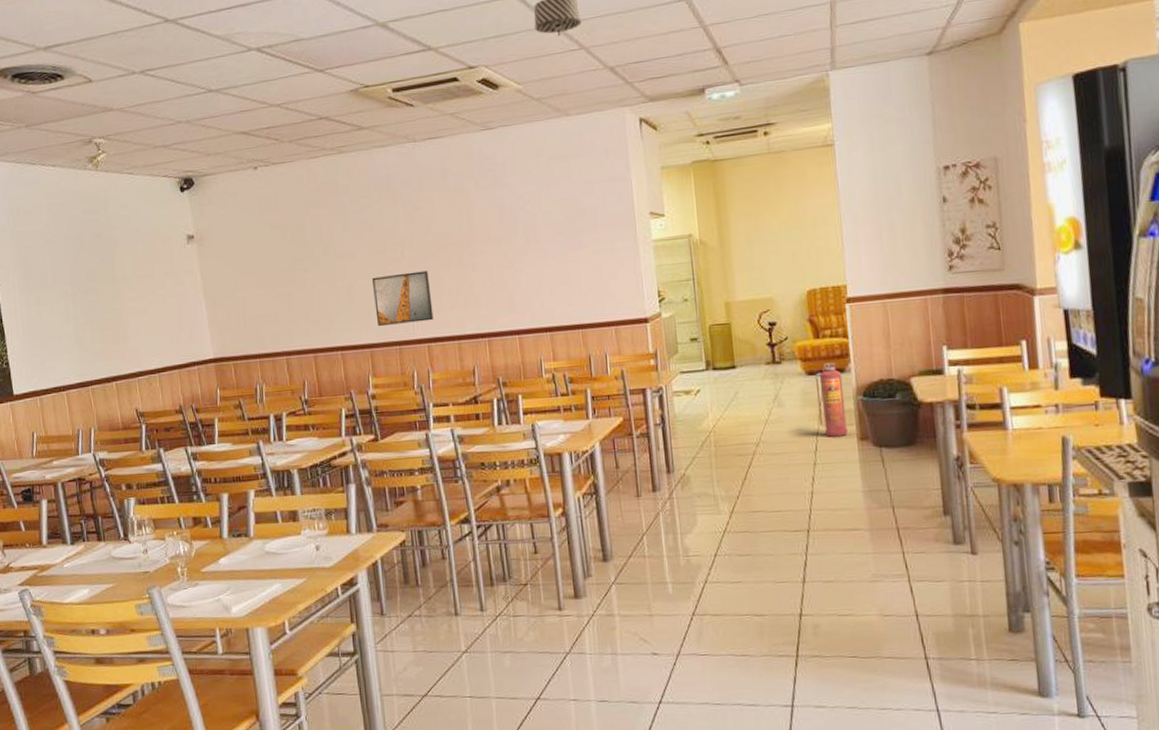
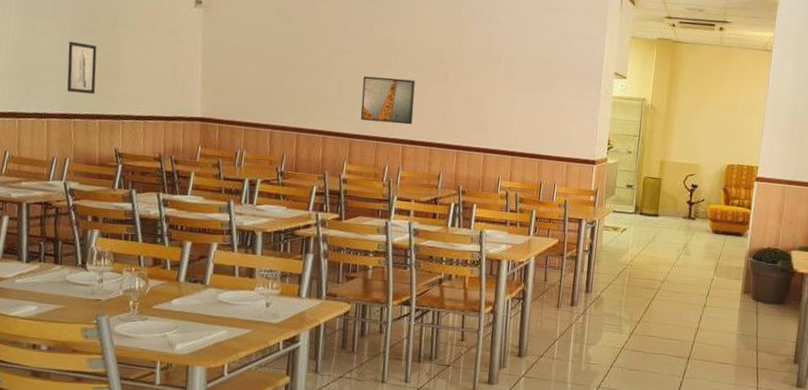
wall art: none [73,305,107,359] -> present [67,41,97,95]
fire extinguisher: present [815,362,848,437] -> none [715,226,740,288]

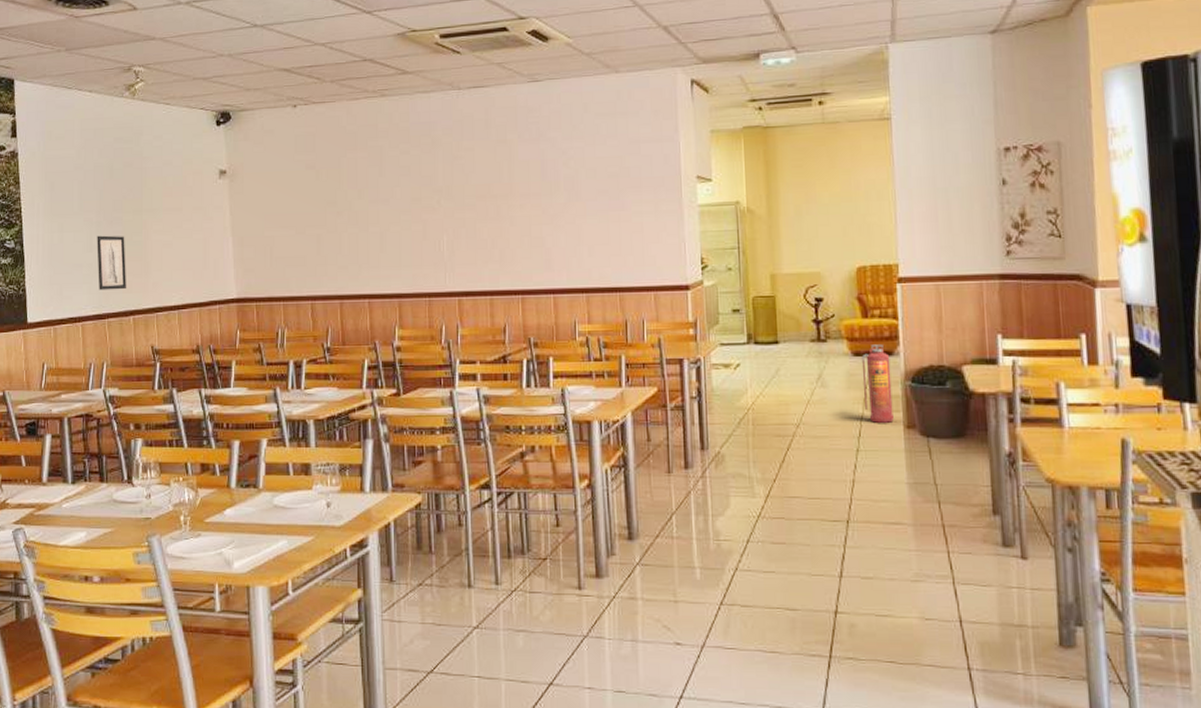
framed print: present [360,76,415,125] -> none [406,221,466,276]
fire extinguisher: none [715,226,740,288] -> present [861,344,894,423]

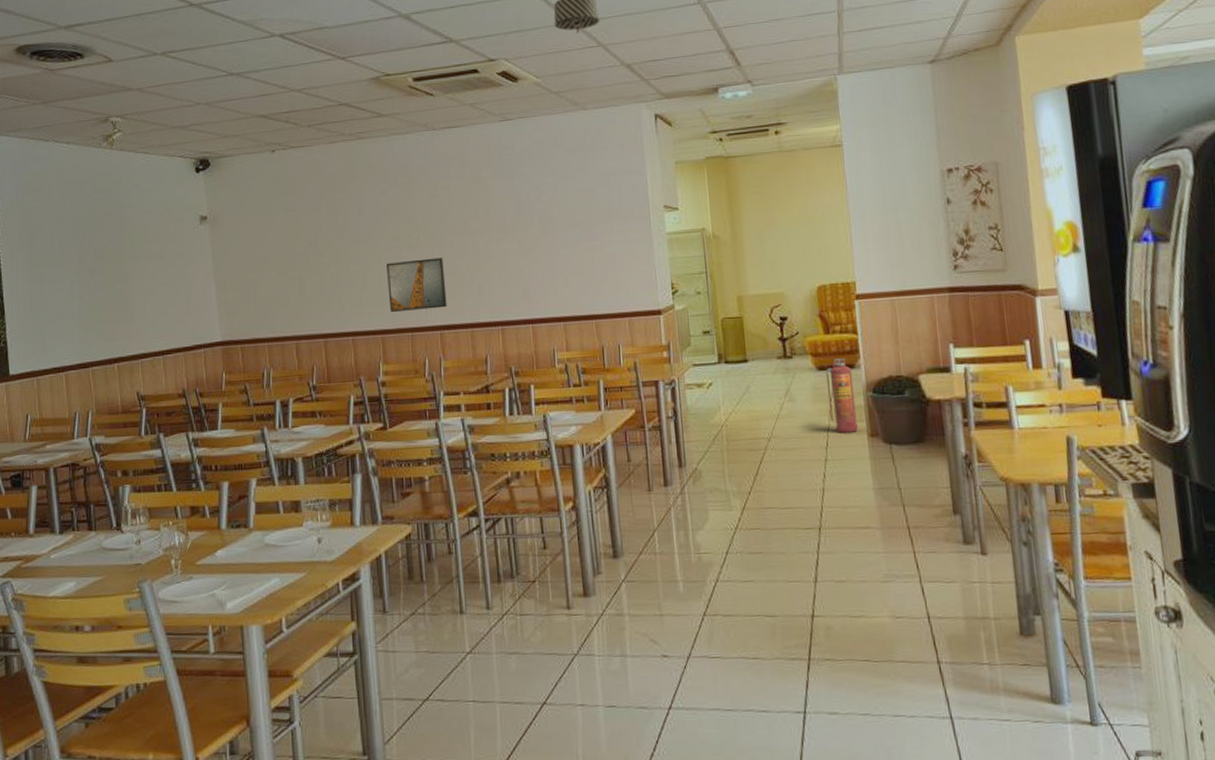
wall art: present [97,235,127,291] -> none [78,284,111,340]
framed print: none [406,221,466,276] -> present [387,257,447,312]

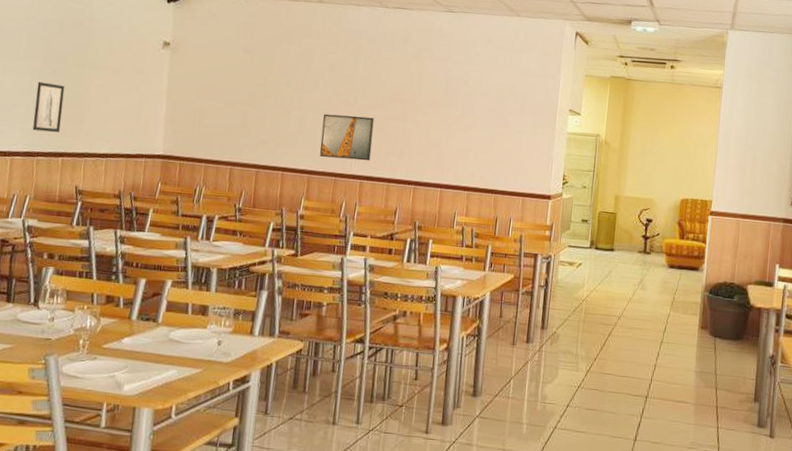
wall art: none [78,284,111,340] -> present [32,81,65,133]
fire extinguisher: present [825,358,858,433] -> none [672,260,696,323]

